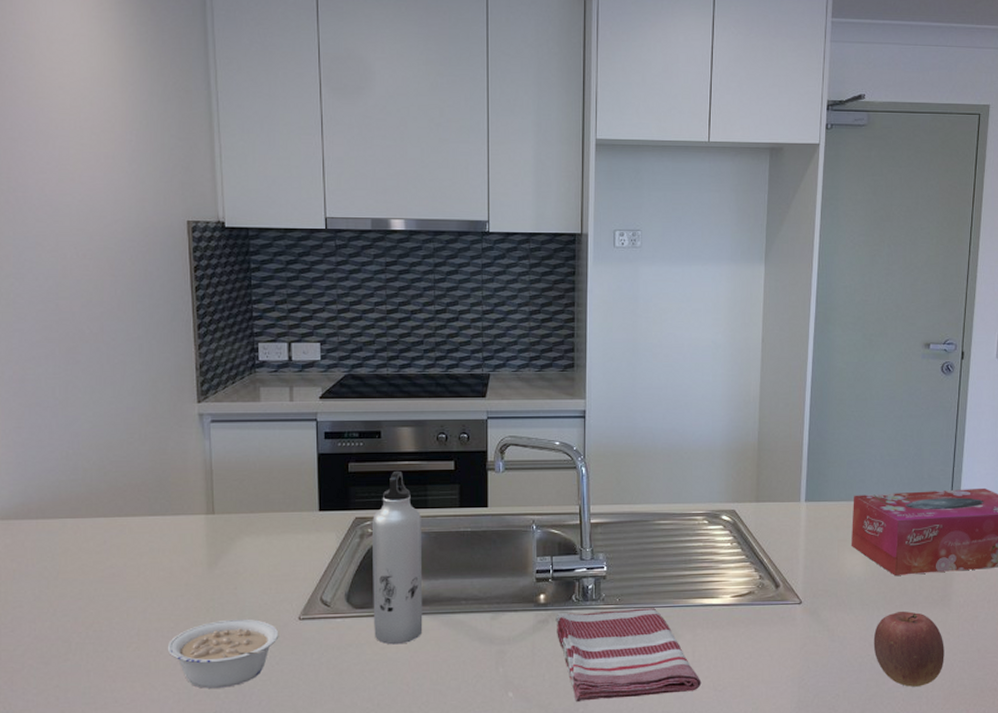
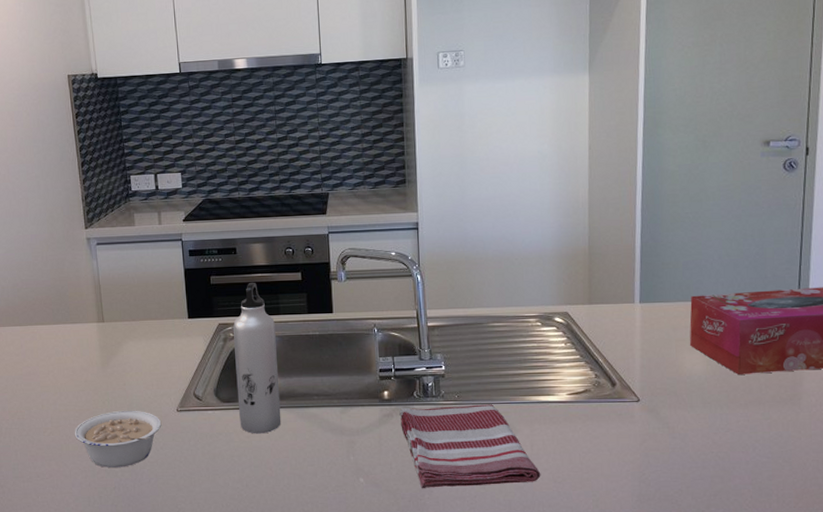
apple: present [873,610,944,687] -> none [717,409,796,484]

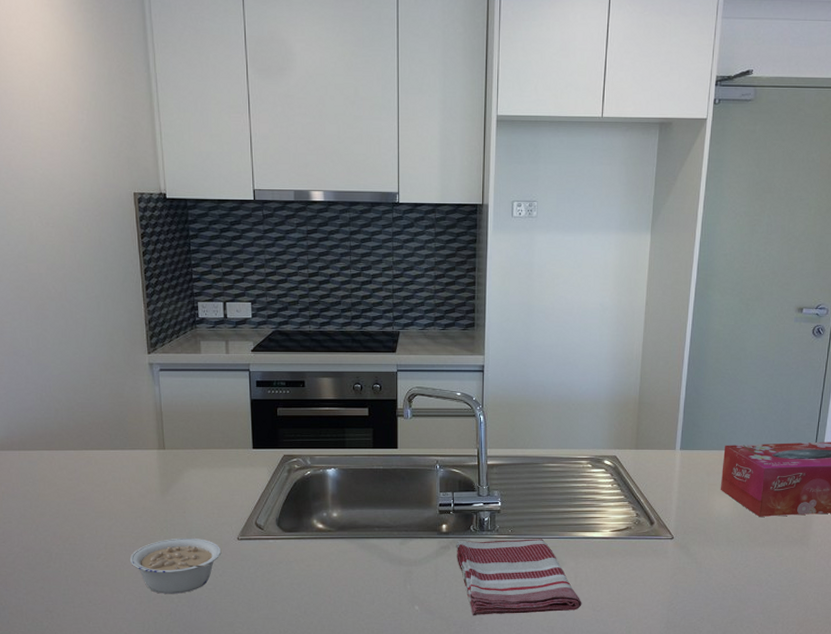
water bottle: present [233,282,281,434] -> none [298,415,342,563]

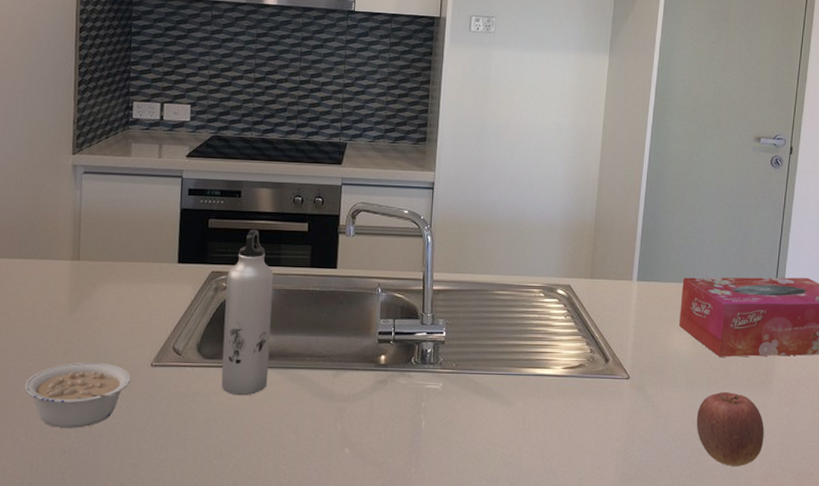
water bottle: none [298,415,342,563] -> present [221,229,274,396]
dish towel: present [456,539,582,616] -> none [394,374,530,463]
apple: none [736,547,801,613] -> present [696,391,764,466]

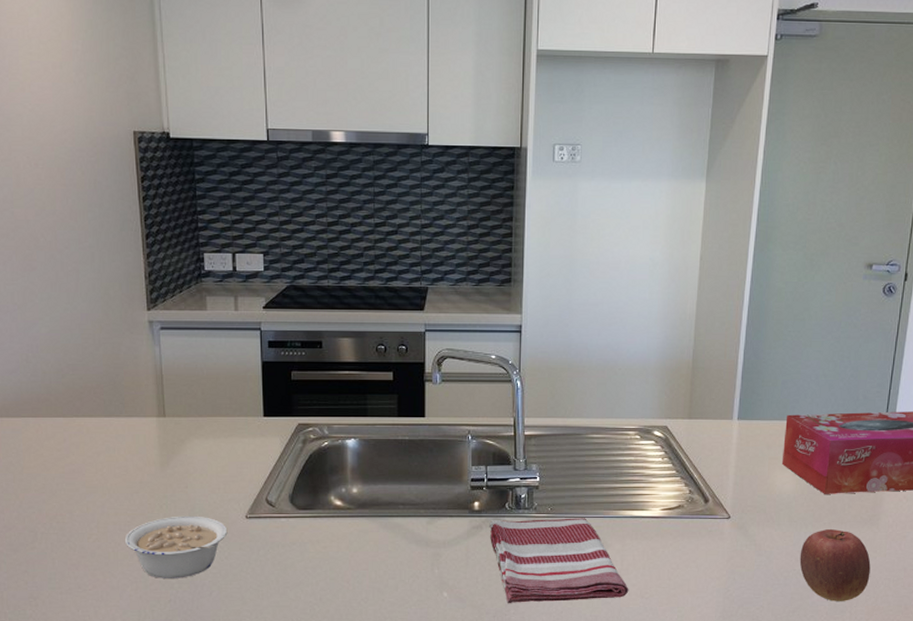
water bottle: present [221,229,274,396] -> none [315,380,362,544]
dish towel: none [394,374,530,463] -> present [489,518,629,604]

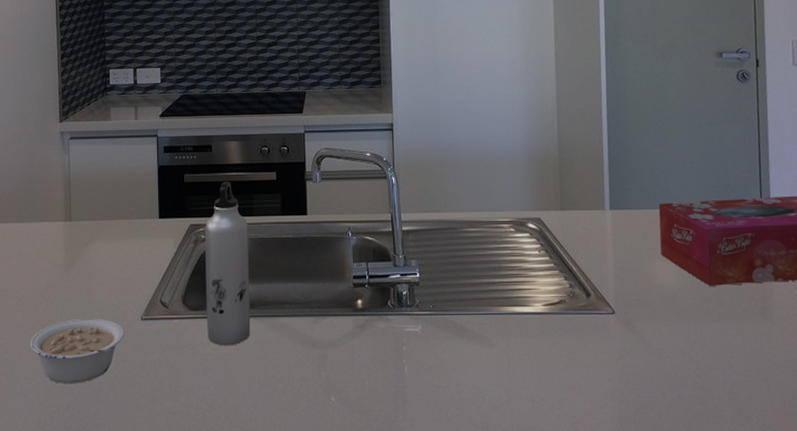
water bottle: none [315,380,362,544] -> present [205,181,251,346]
dish towel: present [489,518,629,604] -> none [373,315,519,410]
apple: present [799,528,871,601] -> none [693,323,773,405]

